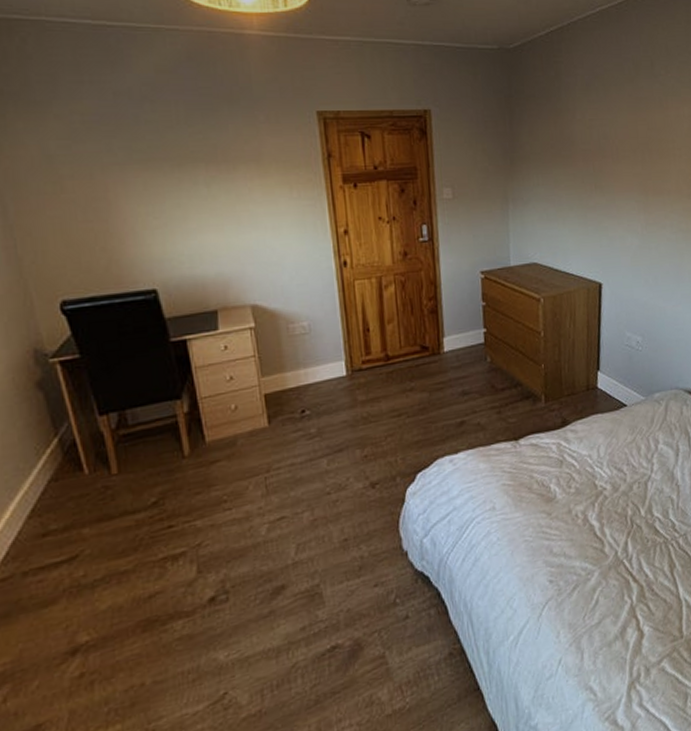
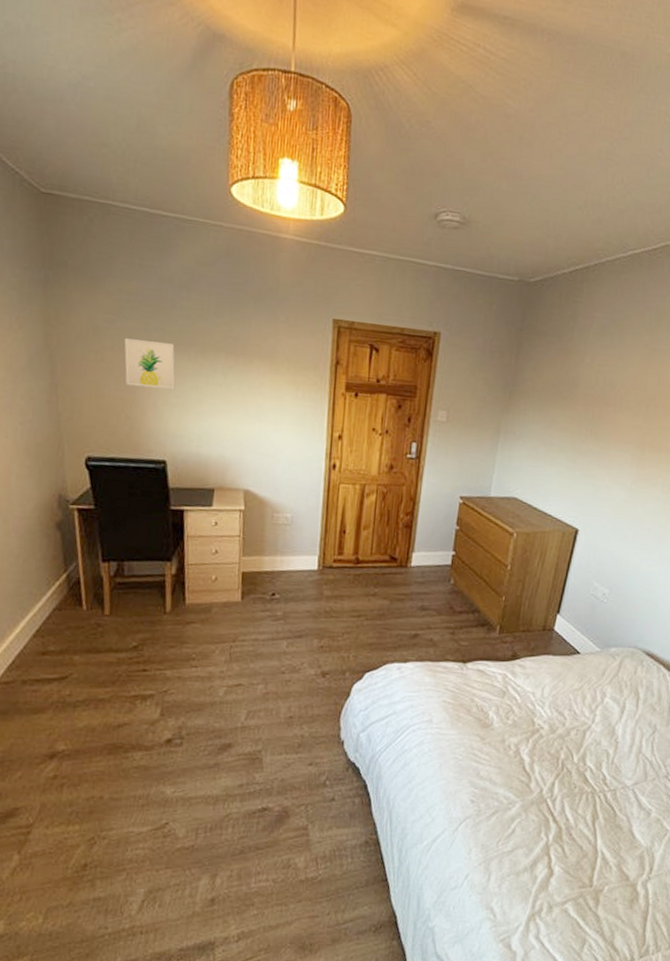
wall art: none [85,162,154,215] -> present [124,338,176,389]

